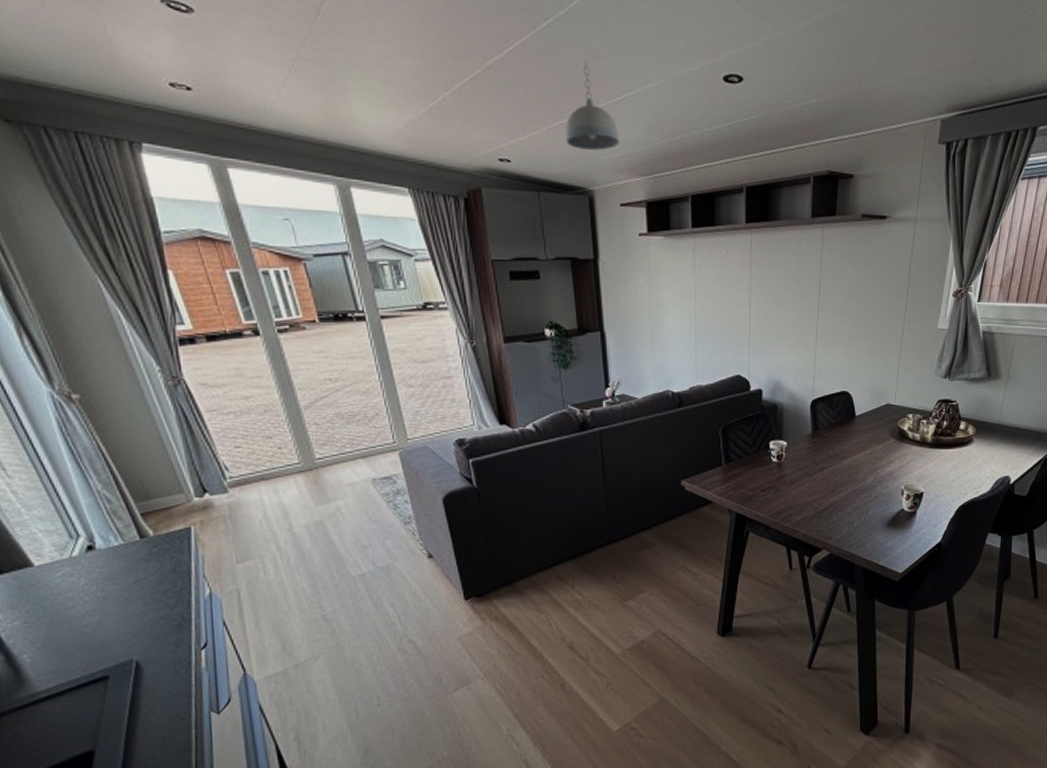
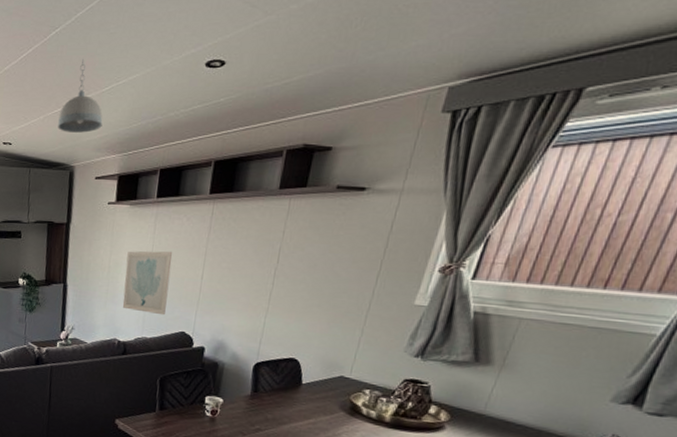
wall art: none [669,287,717,359] -> present [122,251,173,316]

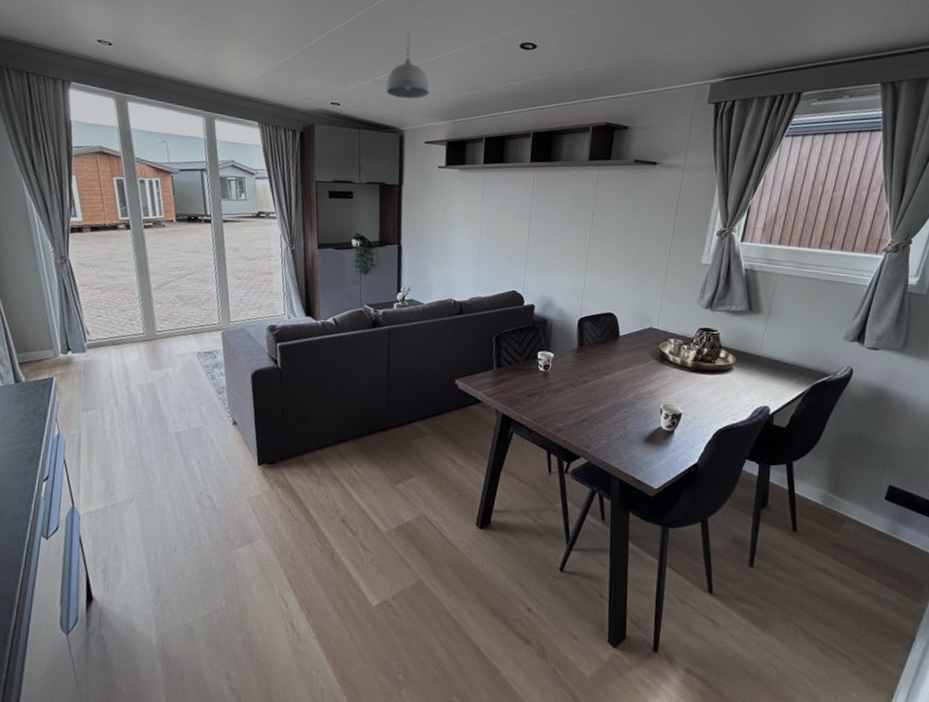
wall art: present [122,251,173,316] -> none [456,213,501,275]

